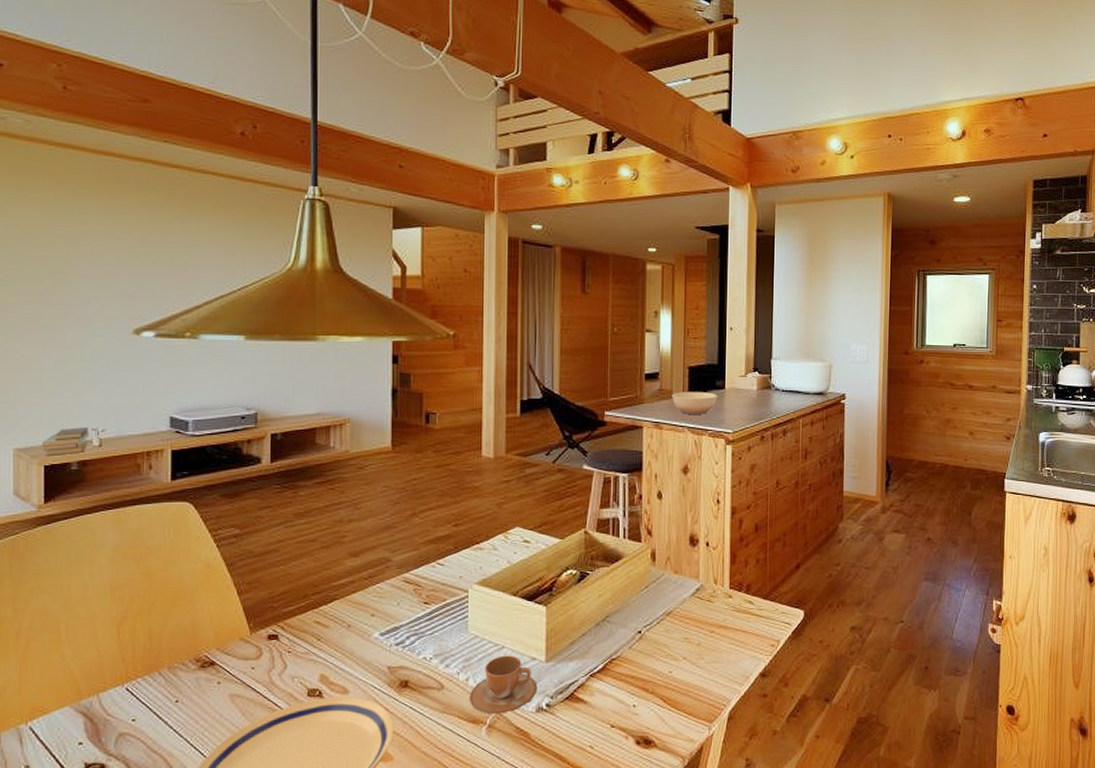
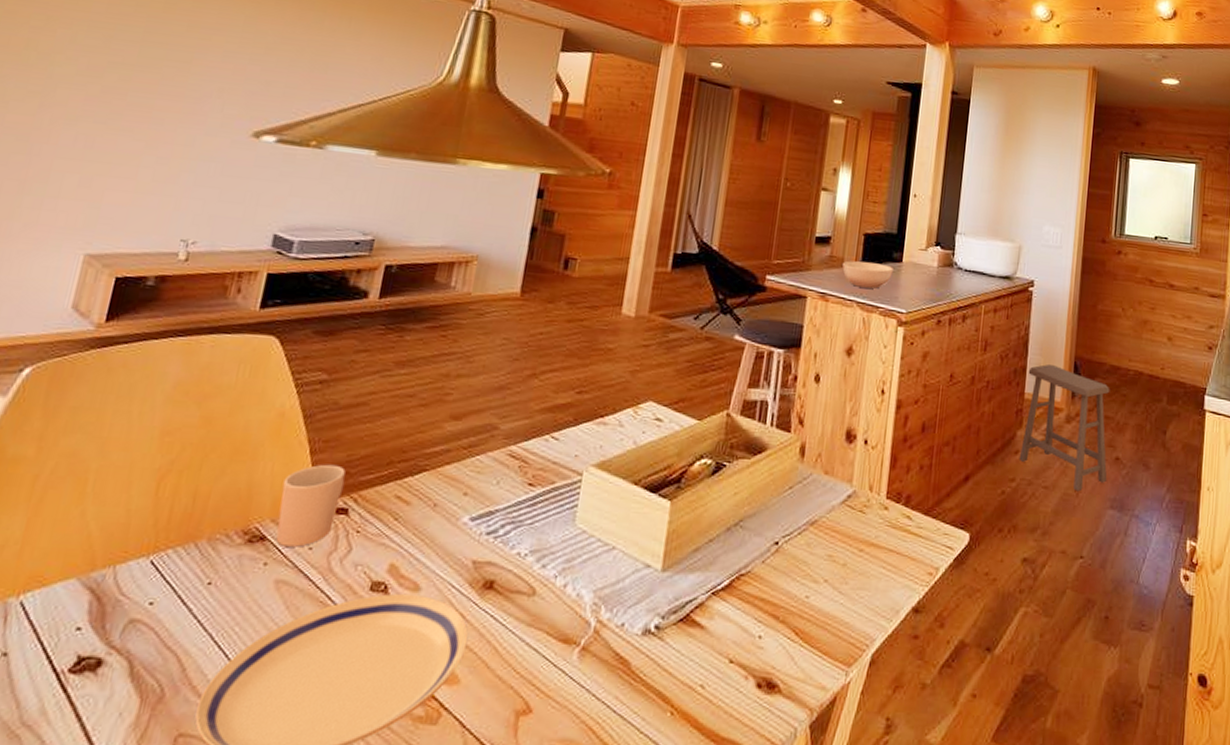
books: present [41,427,90,455] -> none [118,236,178,267]
mug: none [220,601,271,668] -> present [275,464,346,547]
cup: present [469,655,538,714] -> none [564,558,648,634]
stool: none [842,466,921,569] -> present [1019,364,1110,492]

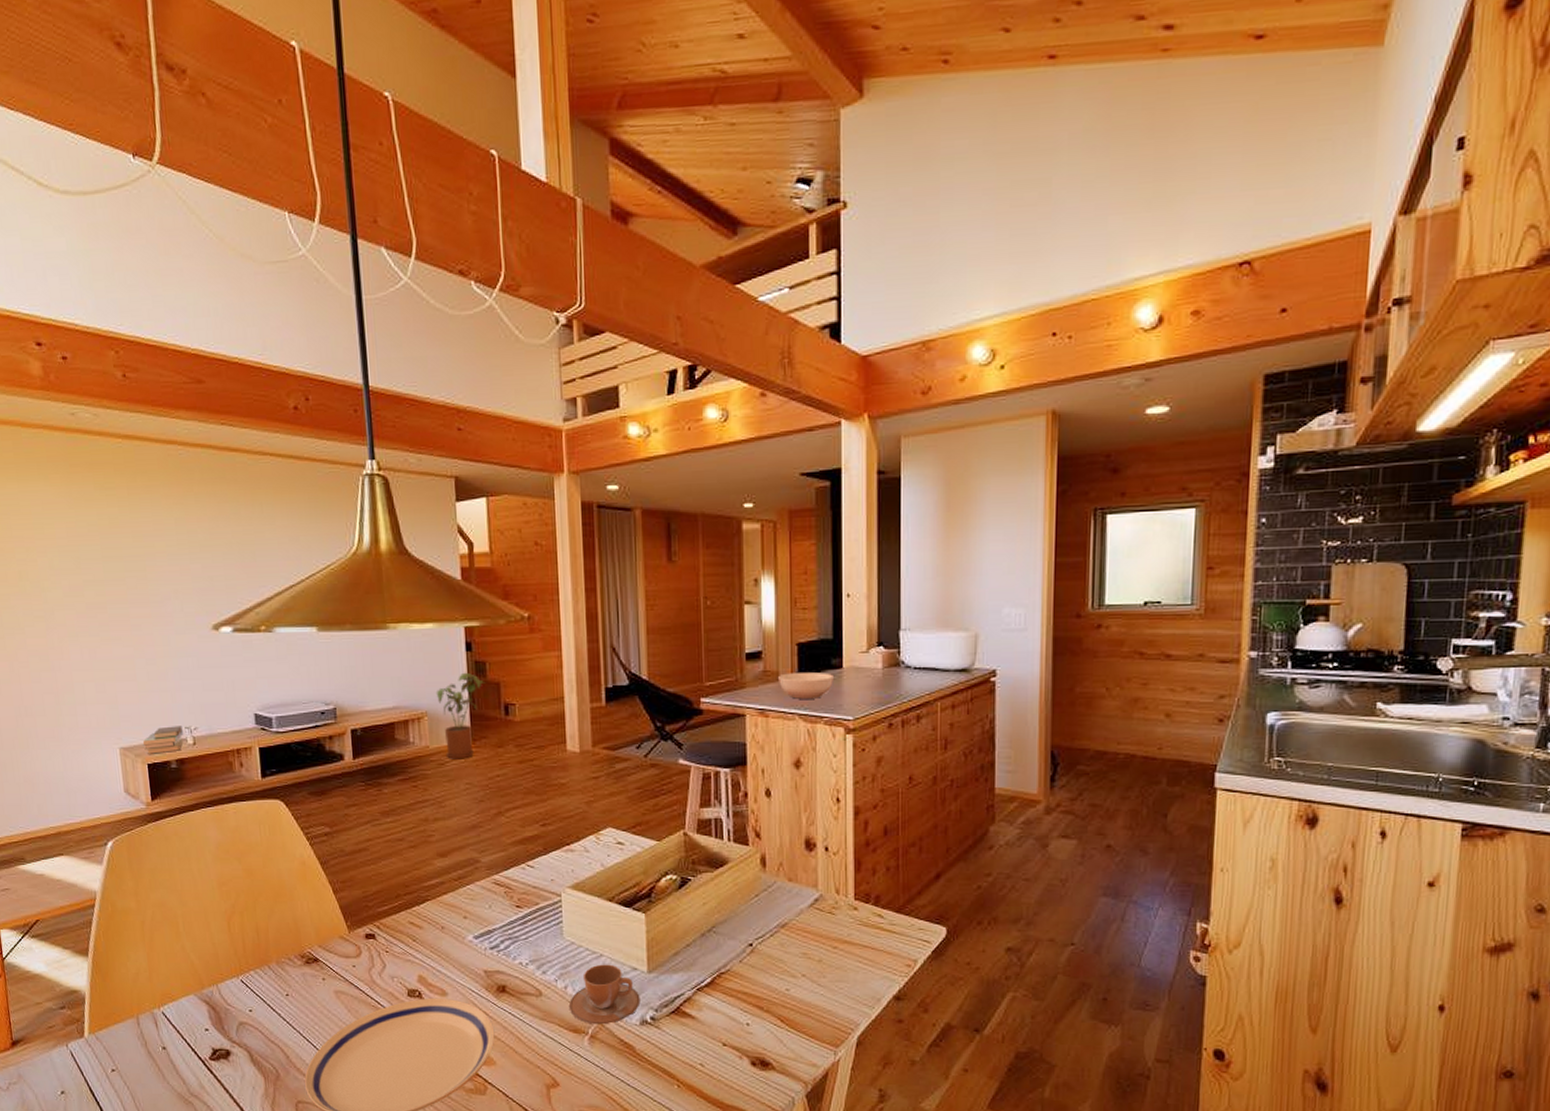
books: none [118,236,178,267] -> present [142,726,184,754]
mug: present [275,464,346,547] -> none [319,900,367,965]
house plant: none [487,219,552,312] -> present [436,672,487,759]
cup: none [564,558,648,634] -> present [568,964,641,1025]
stool: present [1019,364,1110,492] -> none [994,757,1098,882]

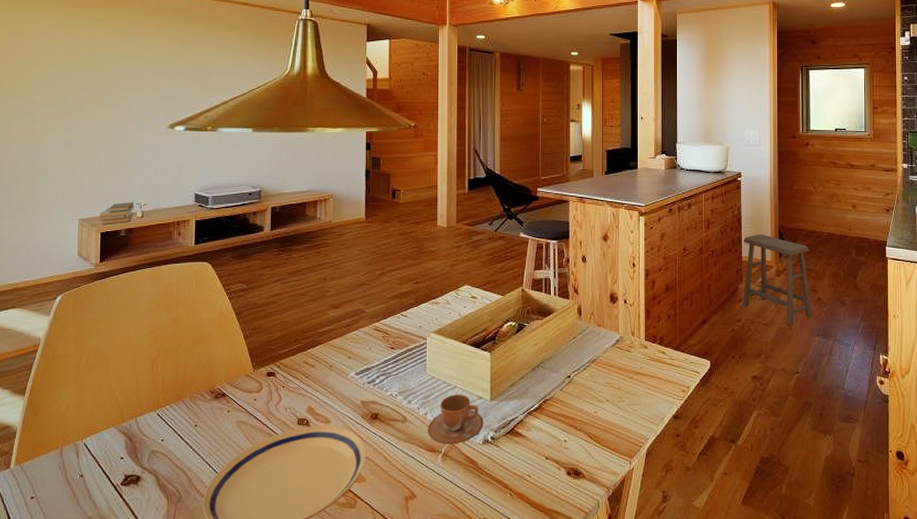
house plant: present [436,672,487,759] -> none [340,165,380,232]
bowl: present [779,672,833,699] -> none [593,172,631,190]
stool: none [994,757,1098,882] -> present [742,234,813,326]

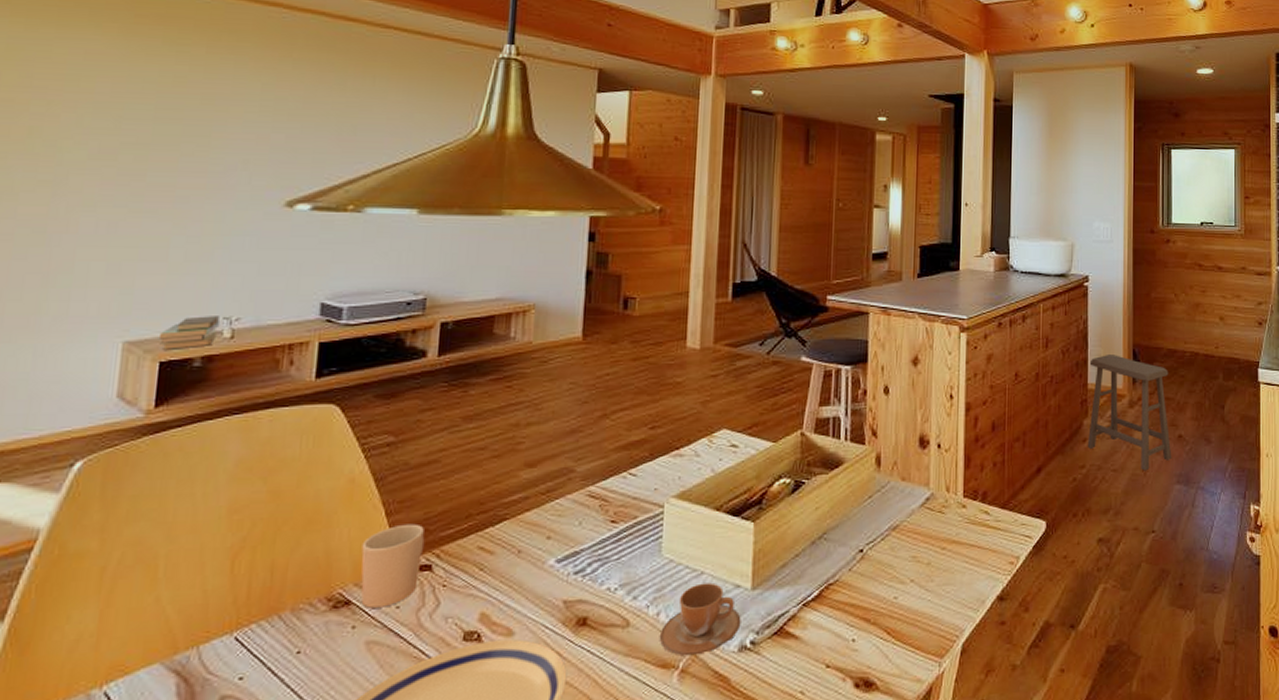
mug: none [230,344,270,399] -> present [361,523,425,608]

